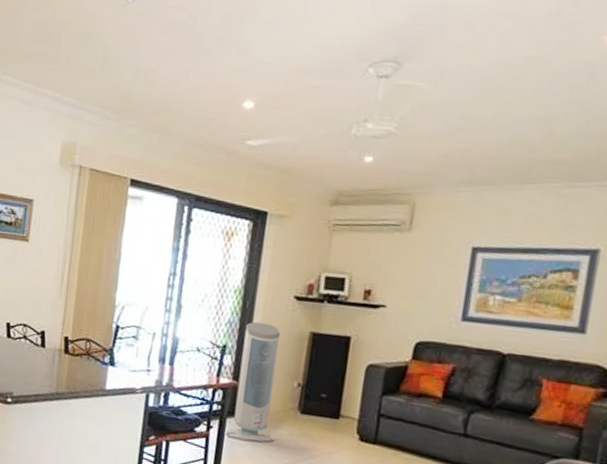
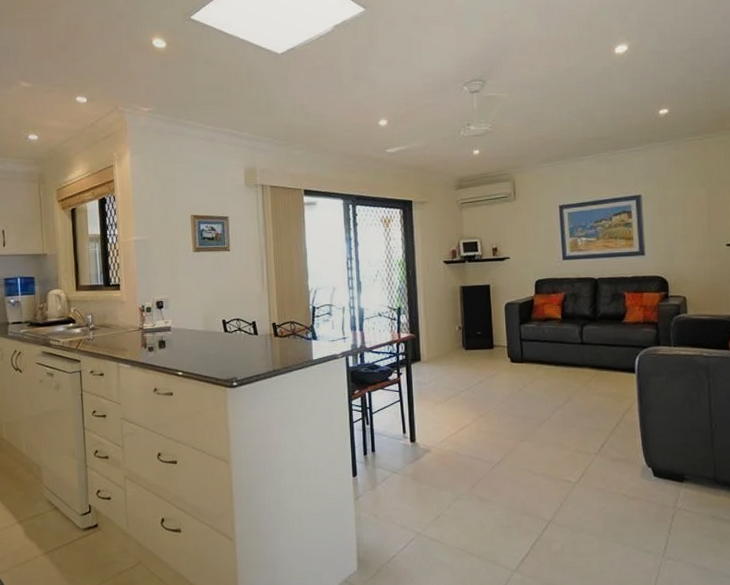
air purifier: present [224,321,280,442] -> none [411,285,450,379]

